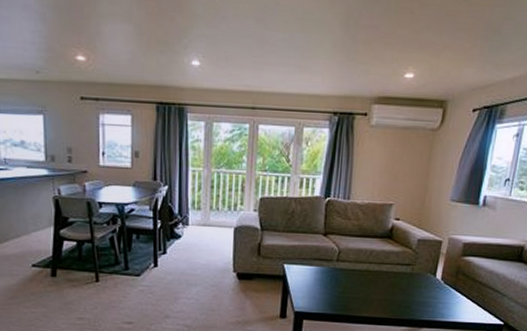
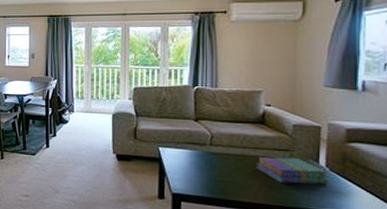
books: none [379,271,441,297] -> present [256,156,328,185]

